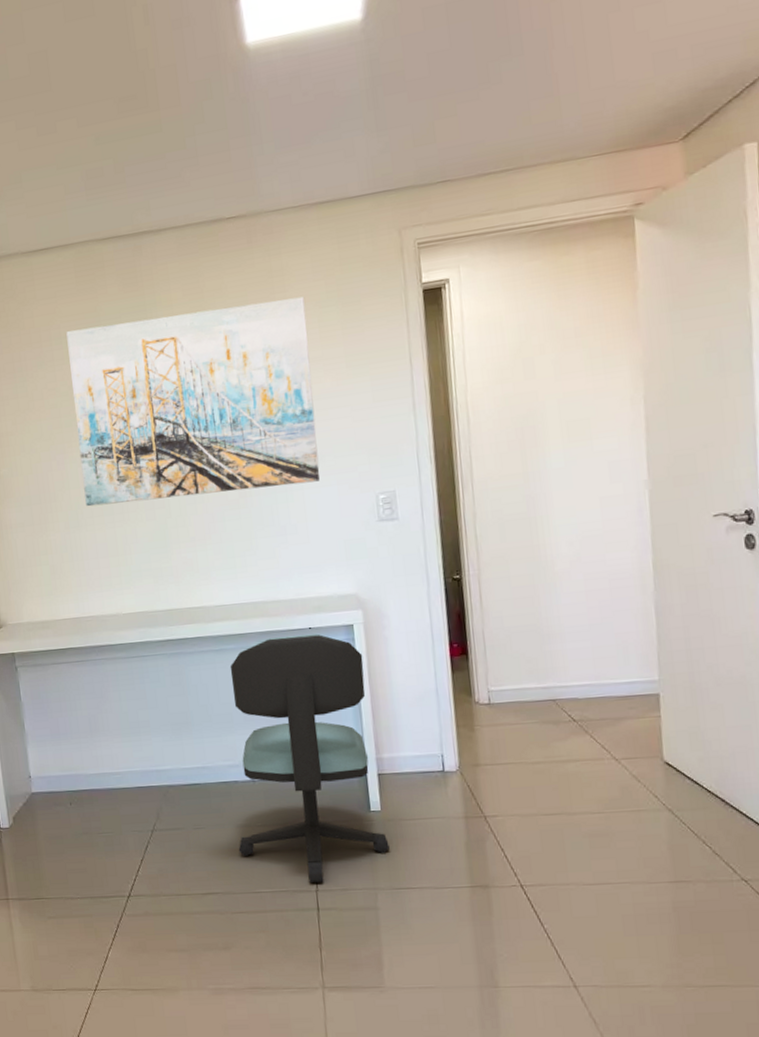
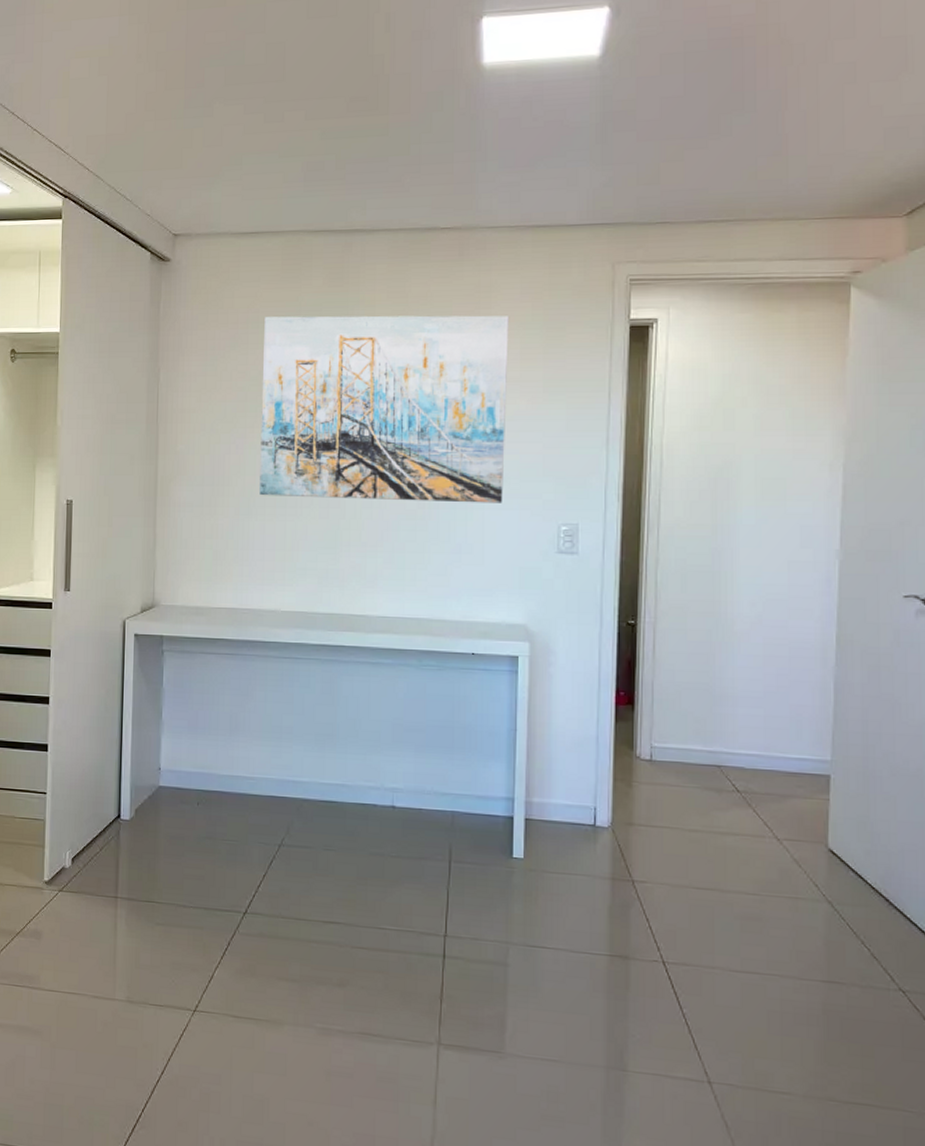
office chair: present [230,633,390,883] -> none [368,658,528,928]

